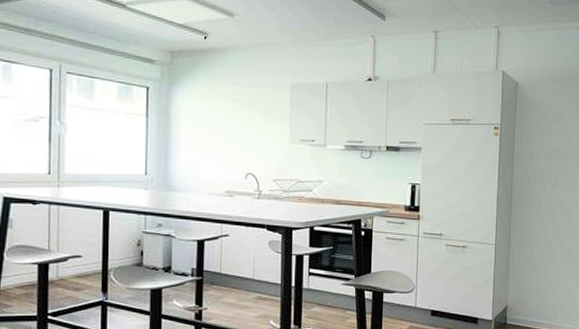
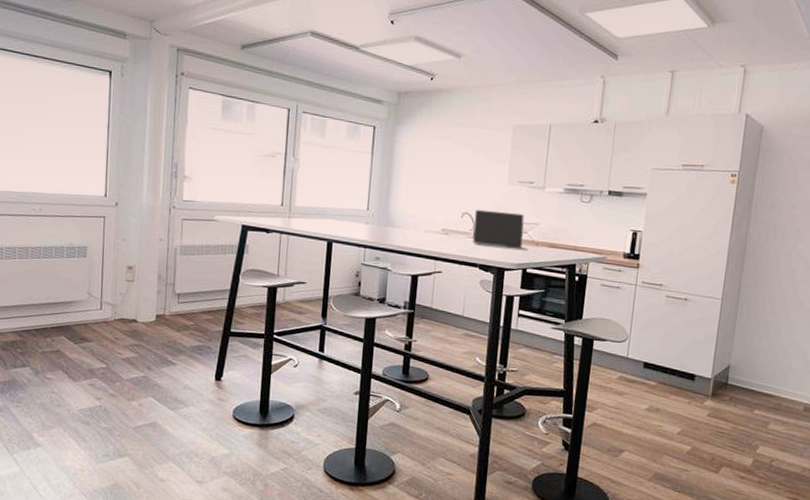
laptop: none [258,169,314,209] -> present [473,209,529,251]

